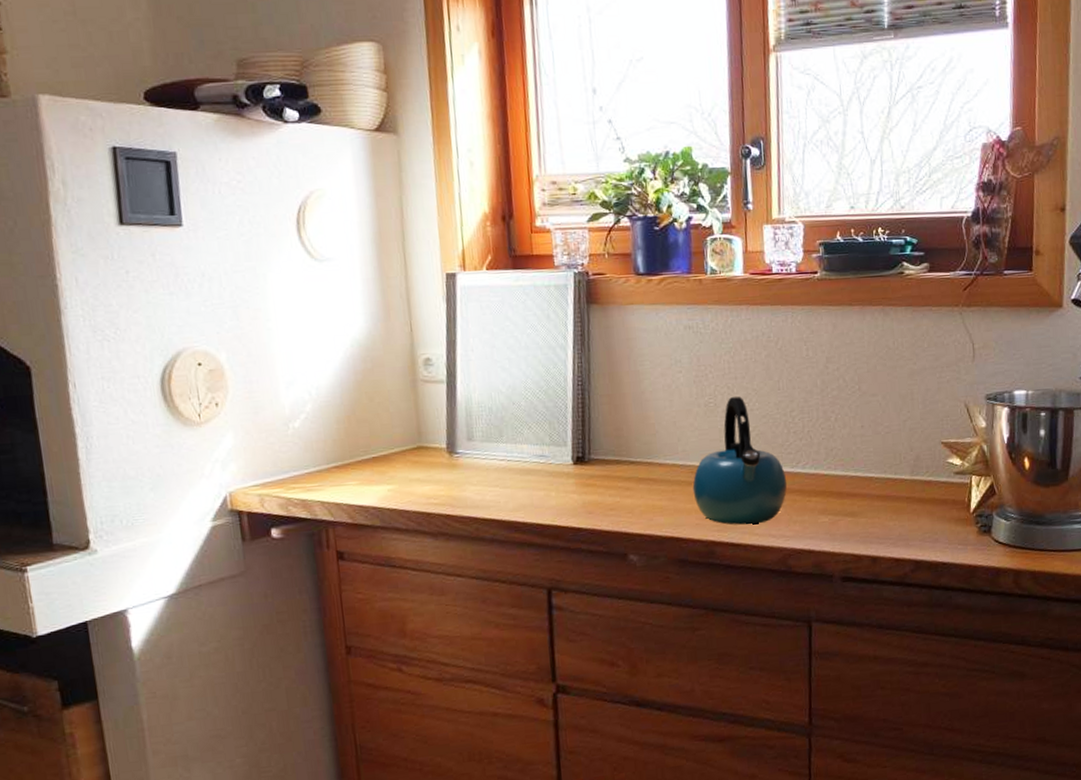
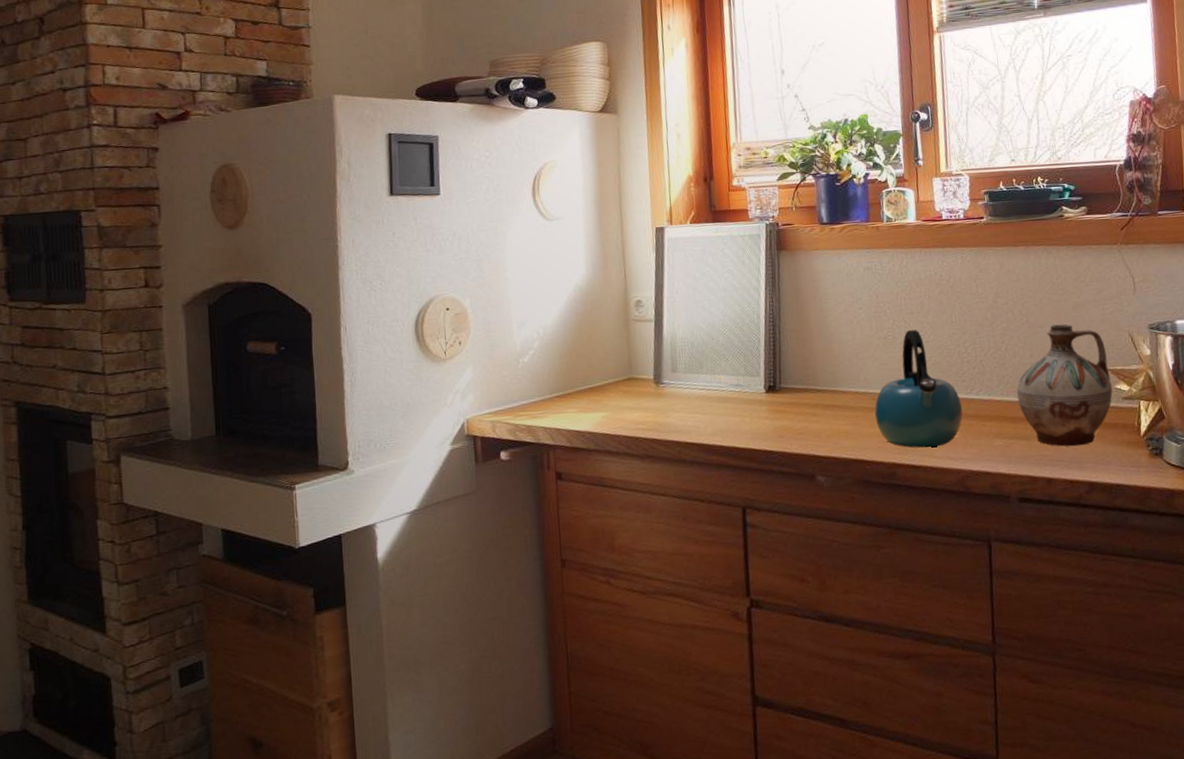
ceramic jug: none [845,392,944,524] -> present [1017,324,1113,447]

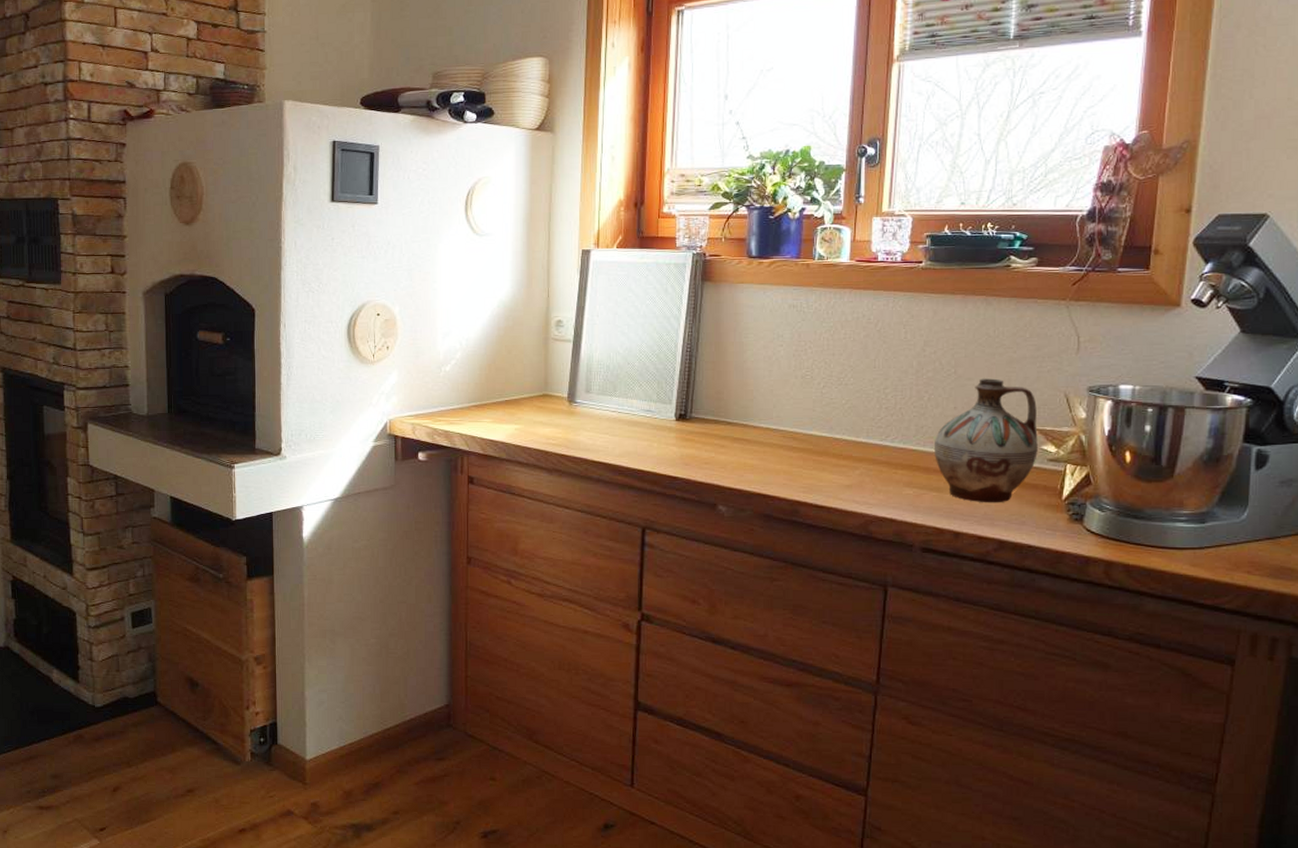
kettle: present [874,330,963,449] -> none [783,372,875,490]

